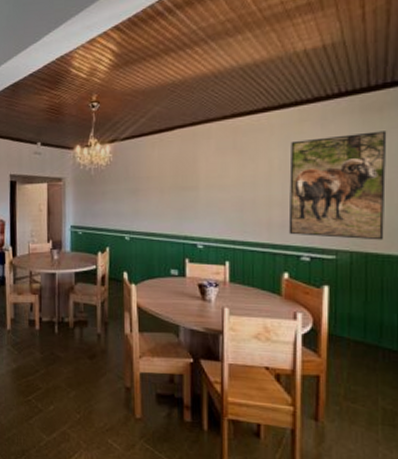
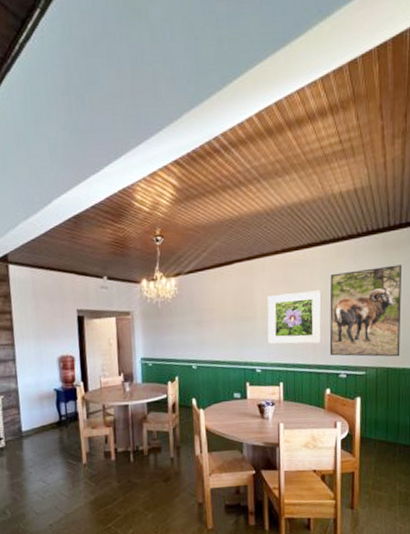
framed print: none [212,159,280,220] -> present [267,290,322,344]

